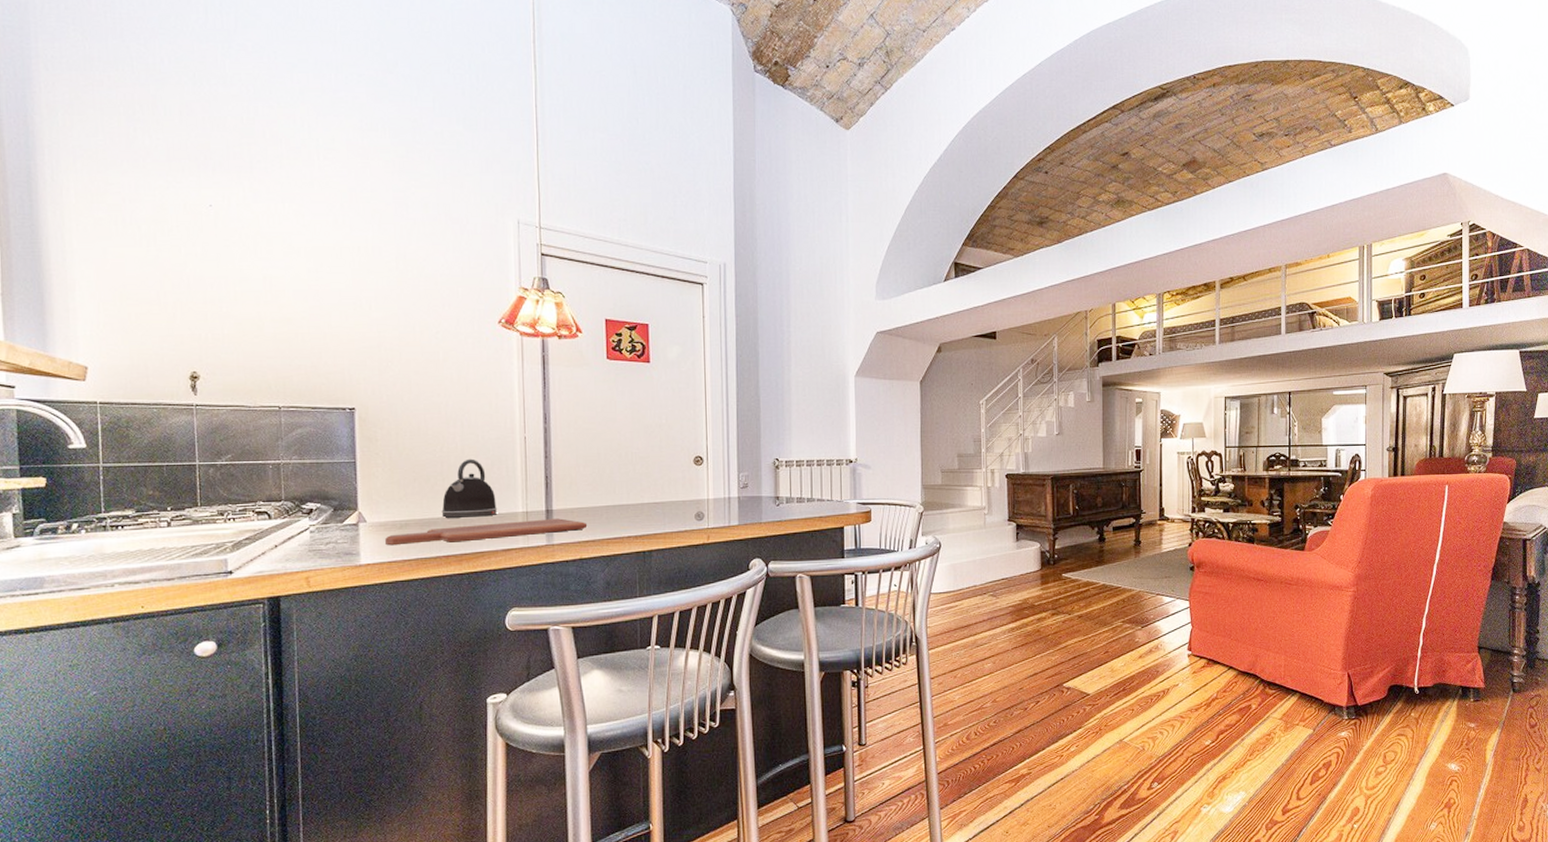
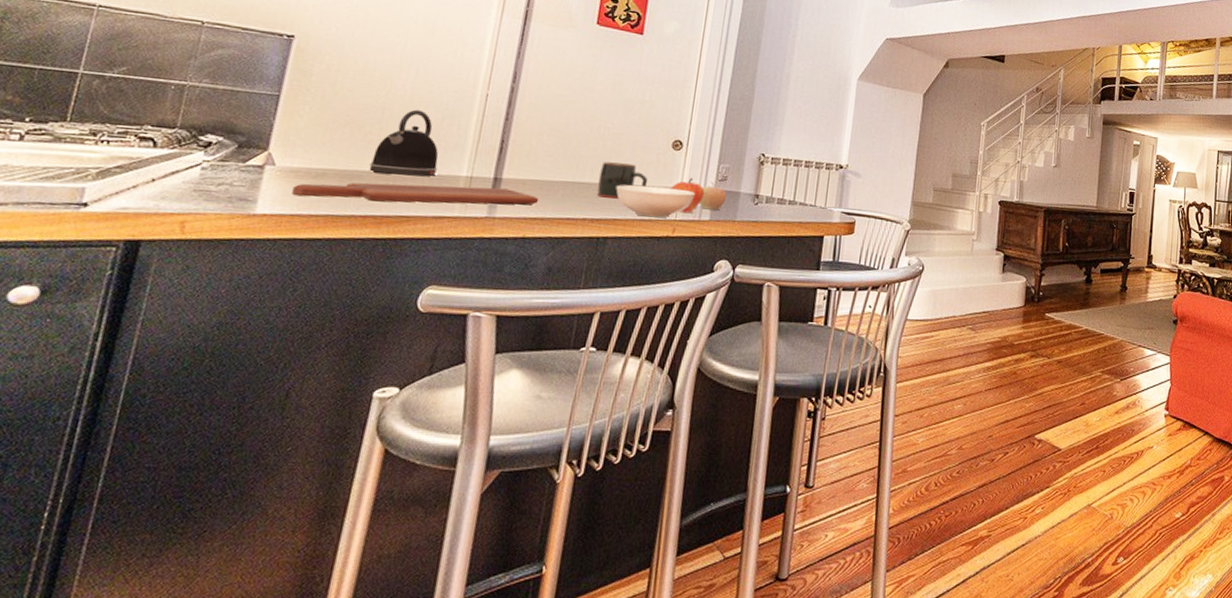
mug: none [635,483,678,516] -> present [597,161,648,199]
bowl: none [651,500,723,529] -> present [615,184,696,218]
fruit: none [699,488,730,521] -> present [671,177,705,214]
fruit: none [727,490,751,516] -> present [699,182,727,210]

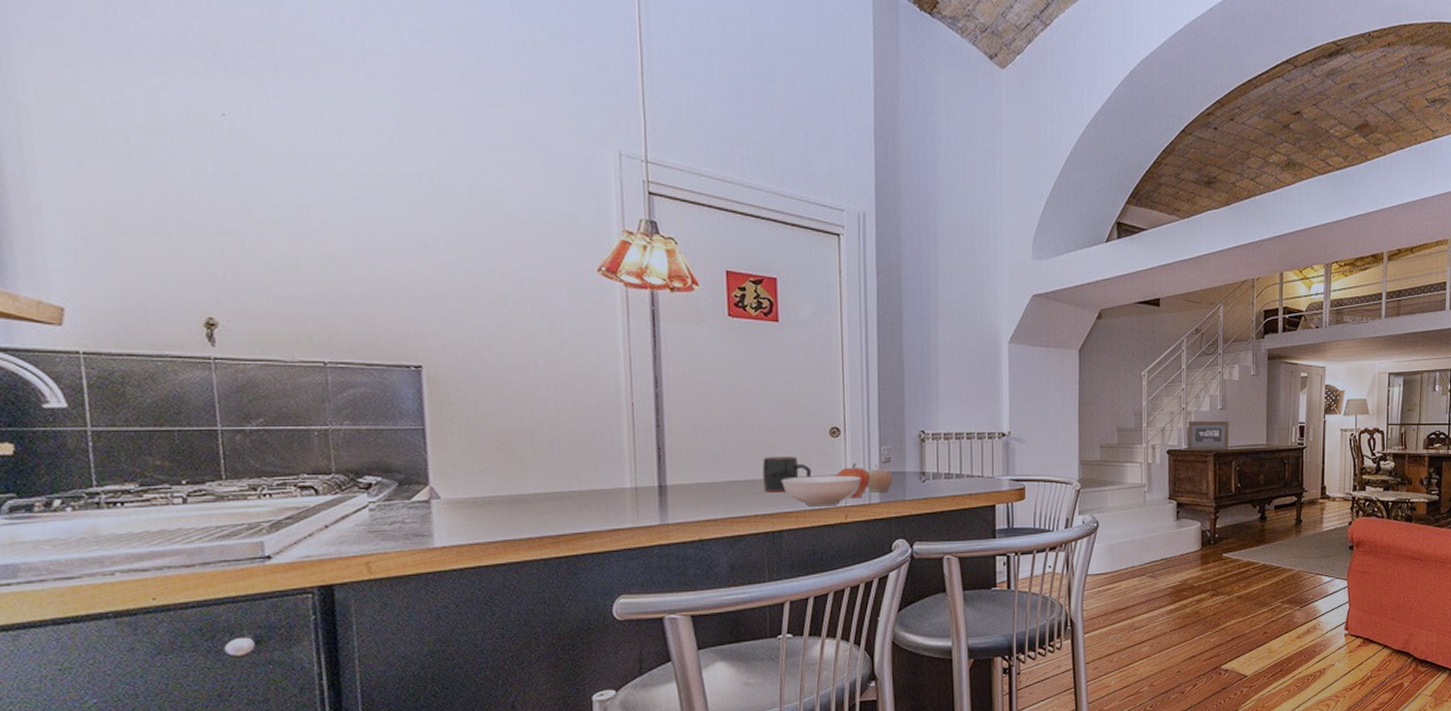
cutting board: present [292,182,539,205] -> none [464,495,708,525]
kettle: present [369,109,439,177] -> none [533,427,601,494]
picture frame: none [1018,174,1062,208] -> present [1187,420,1229,451]

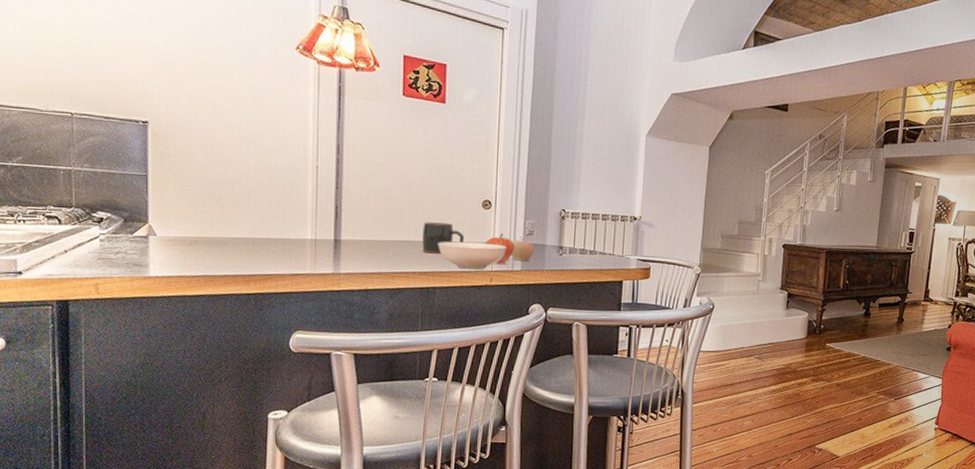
picture frame: present [1187,420,1229,451] -> none [801,219,843,250]

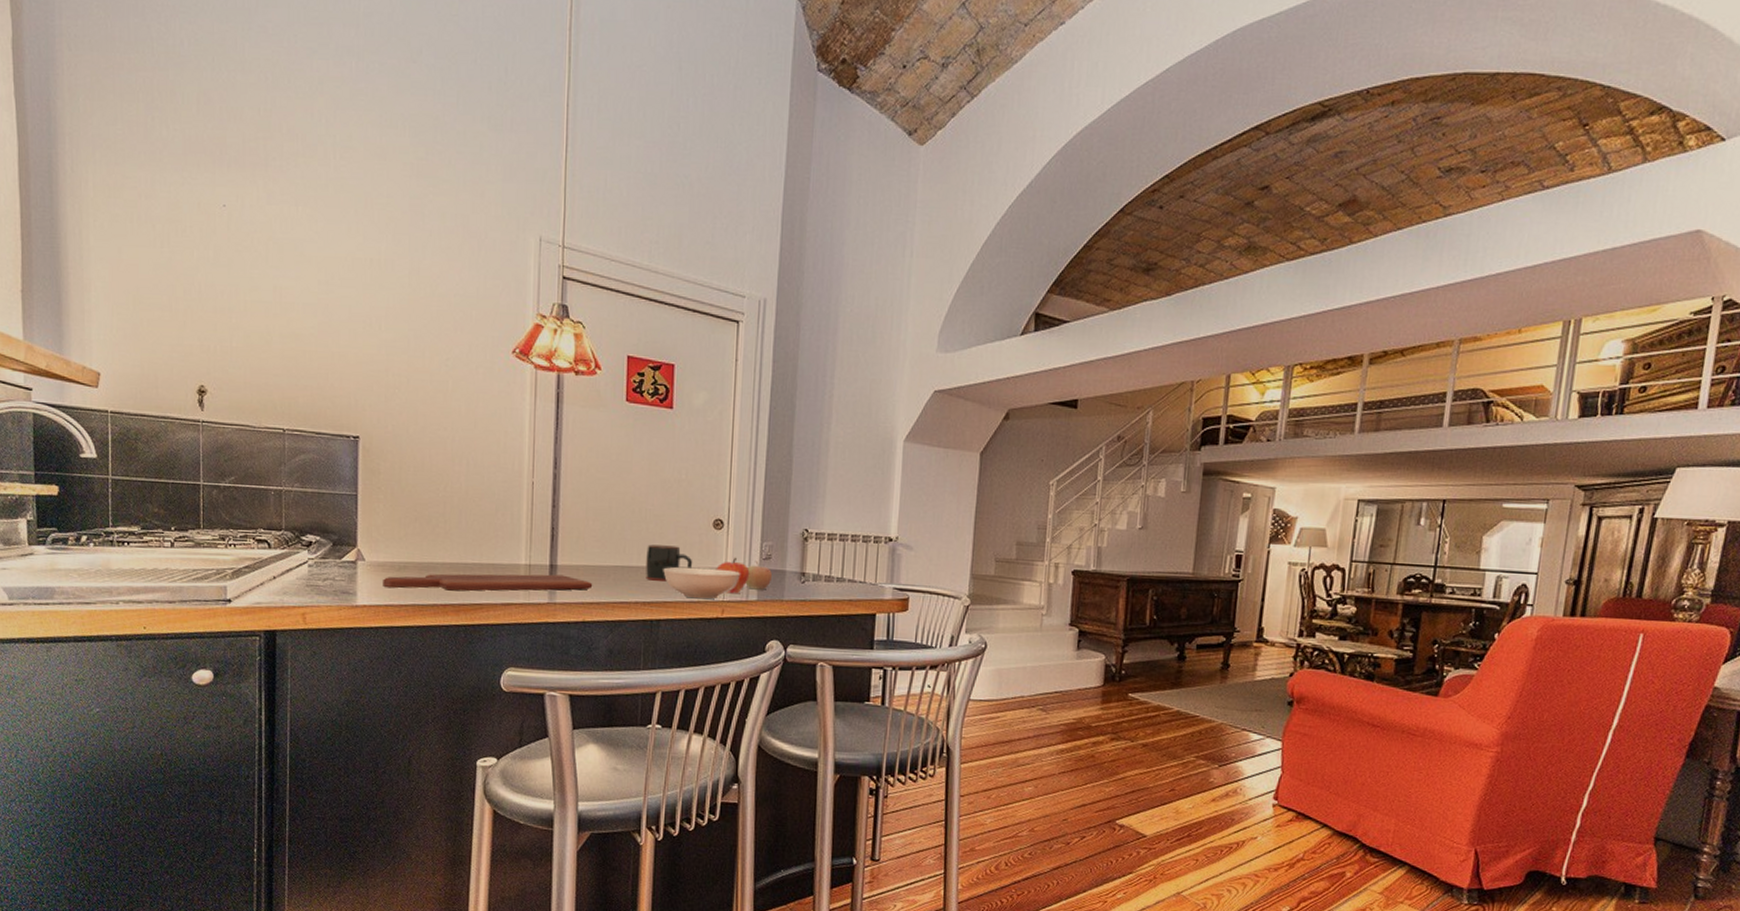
cutting board: none [175,247,374,263] -> present [383,573,593,591]

